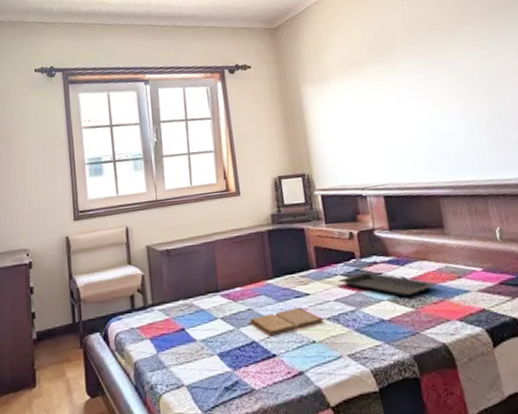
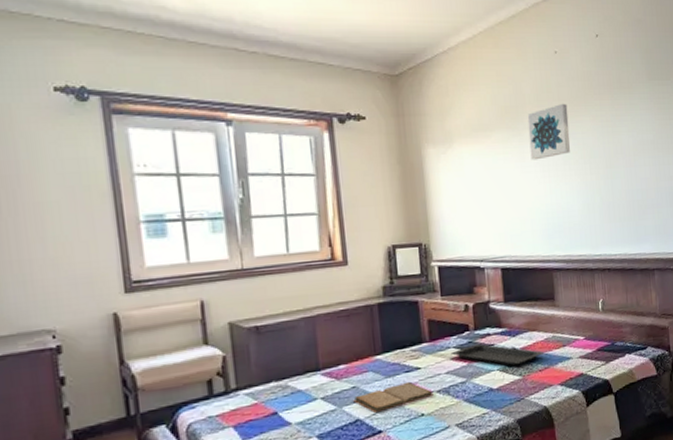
wall art: none [398,32,447,90] -> present [527,103,570,160]

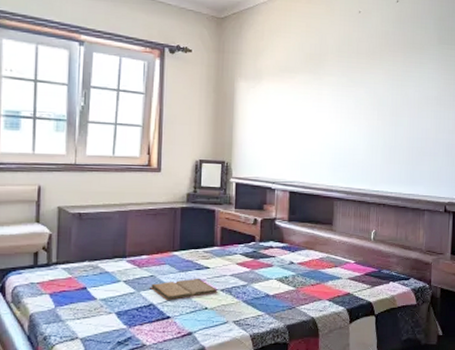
serving tray: present [450,343,543,367] -> none [237,254,317,278]
wall art: present [527,103,570,160] -> none [327,56,364,102]

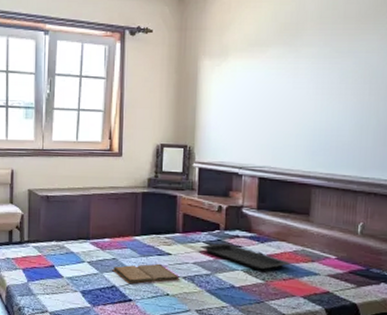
serving tray: none [237,254,317,278] -> present [200,243,290,271]

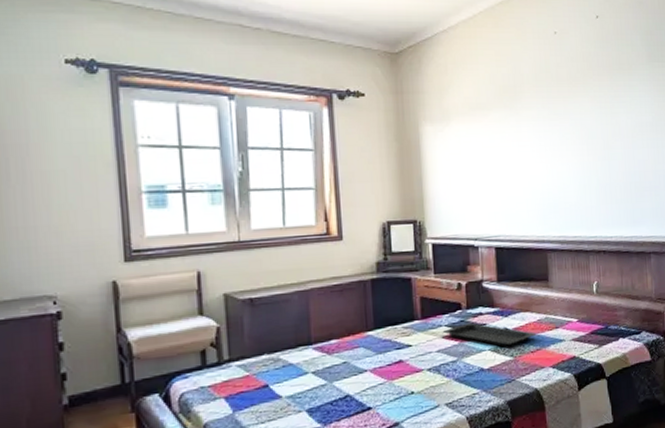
book: present [112,263,180,284] -> none [344,359,424,390]

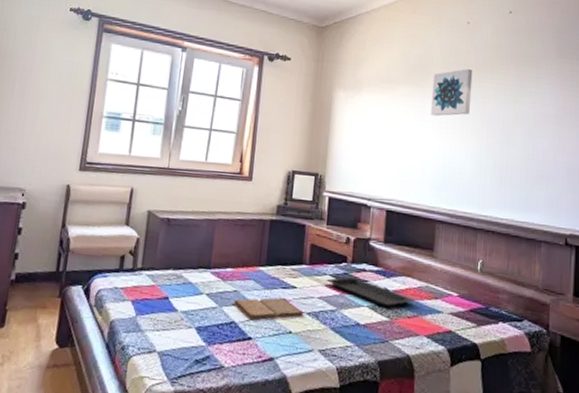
book: none [344,359,424,390] -> present [232,297,304,320]
wall art: none [525,83,568,140] -> present [430,68,473,117]

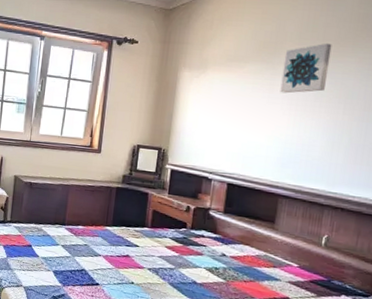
book: present [232,297,304,320] -> none [83,251,145,271]
serving tray: present [326,276,415,308] -> none [166,240,252,271]

